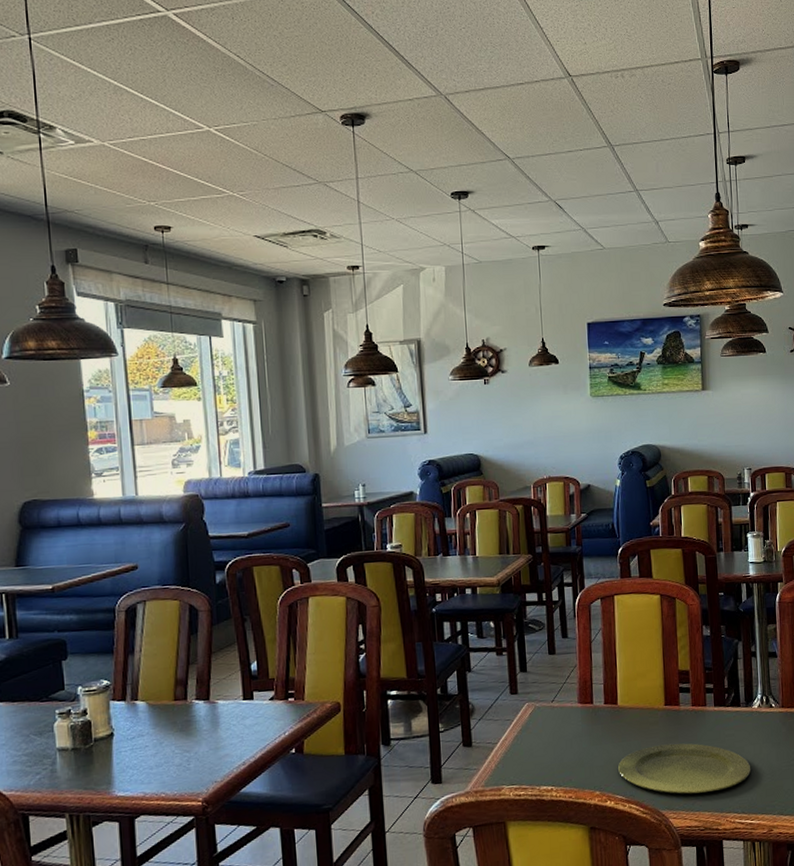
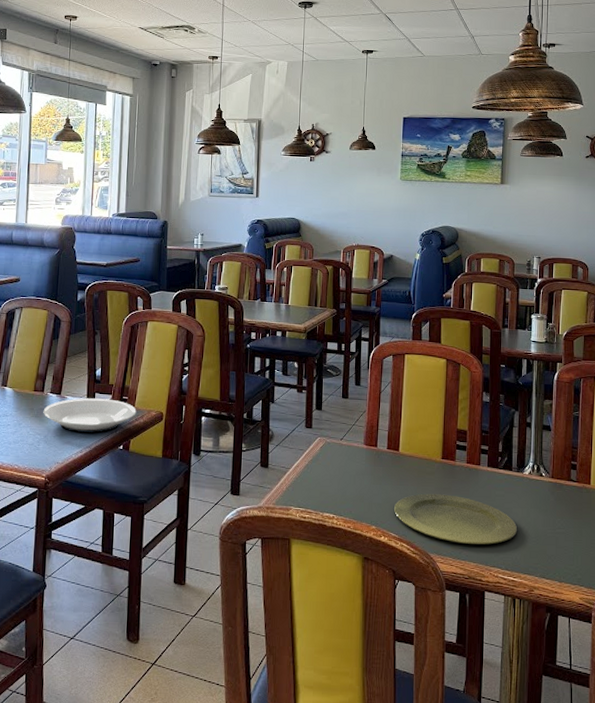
plate: none [189,696,307,743] -> present [43,398,137,433]

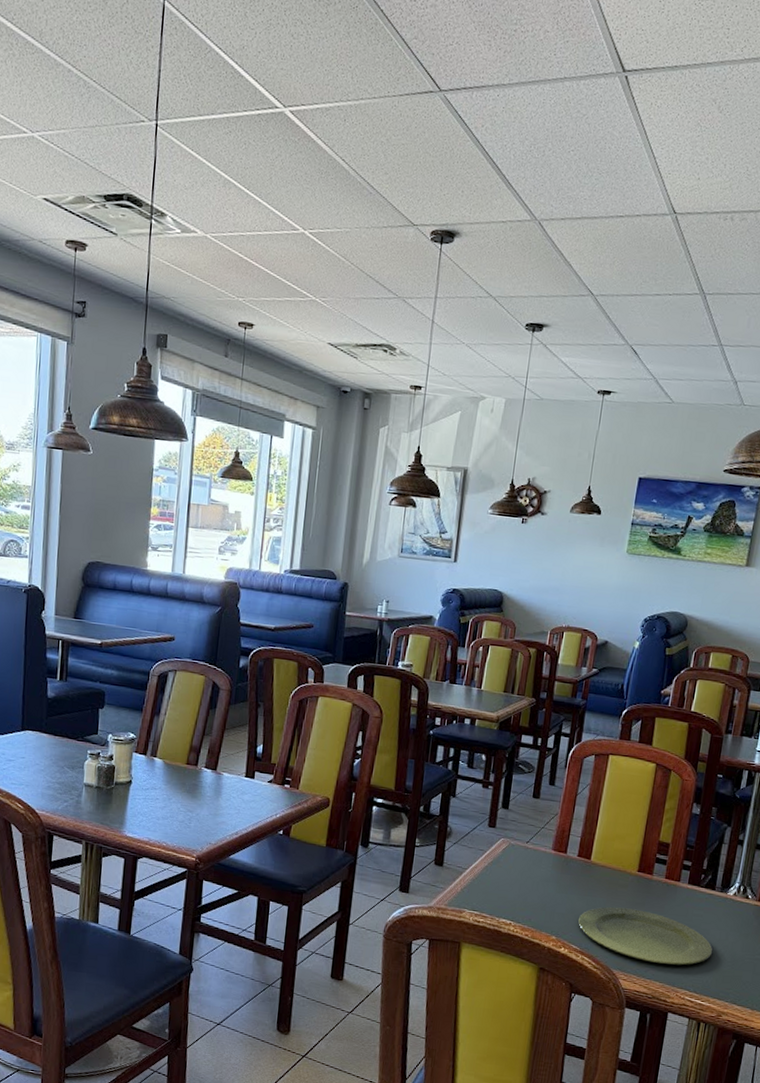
plate: present [43,398,137,433] -> none [196,775,300,816]

